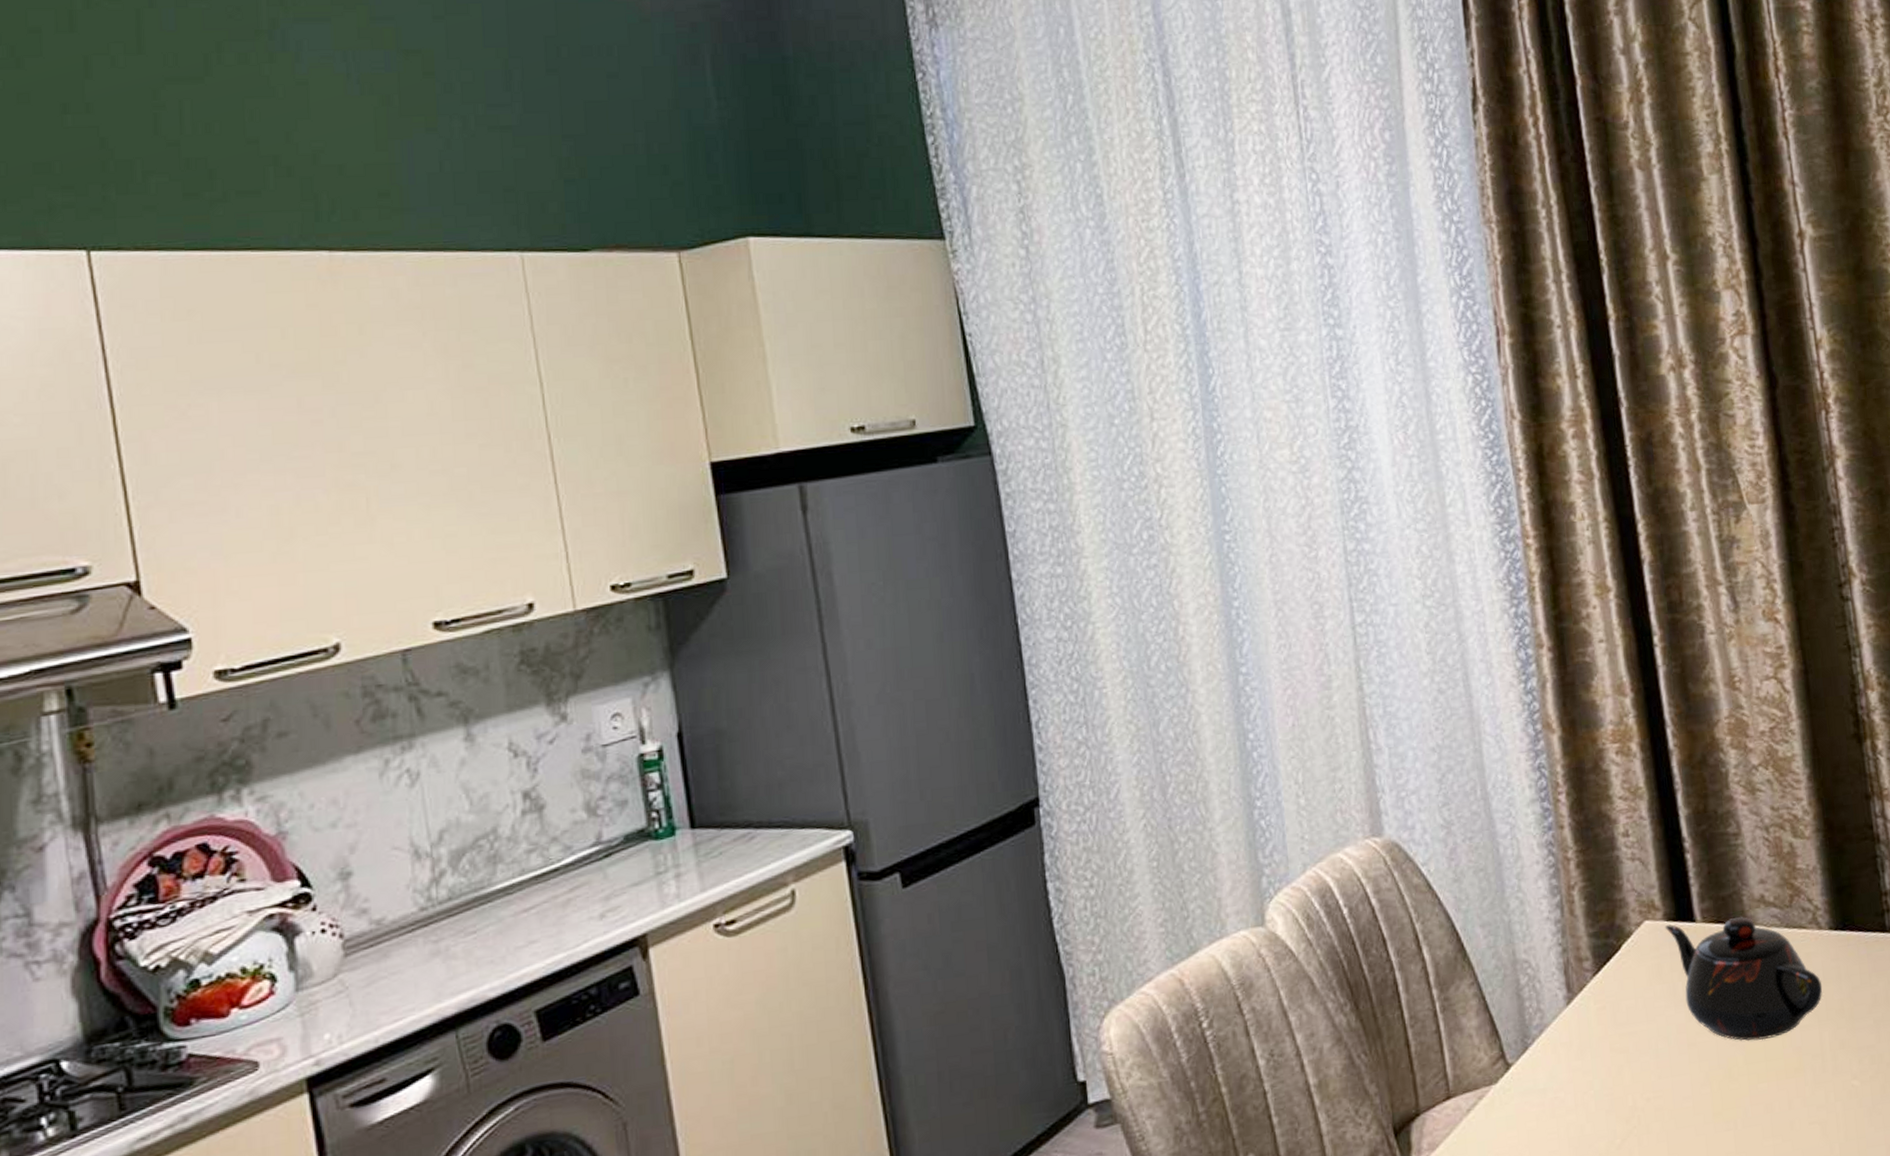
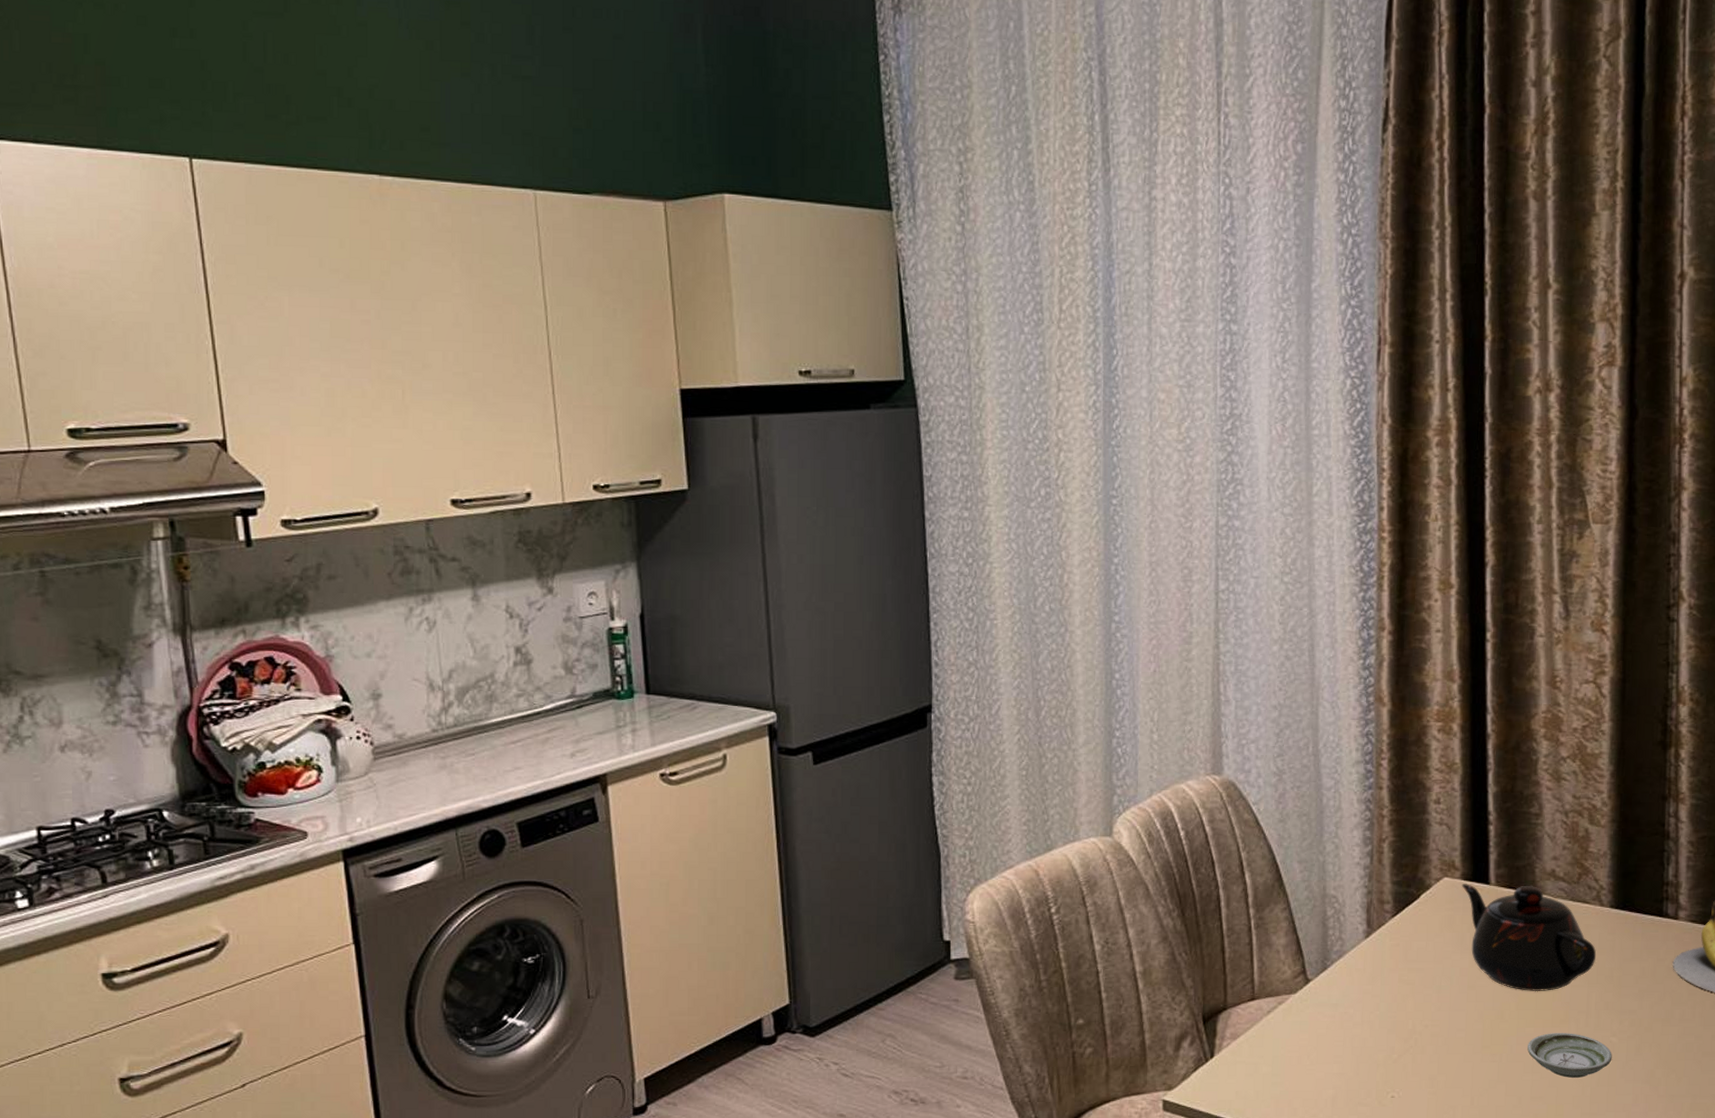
saucer: none [1763,1082,1857,1137] -> present [1527,1033,1612,1078]

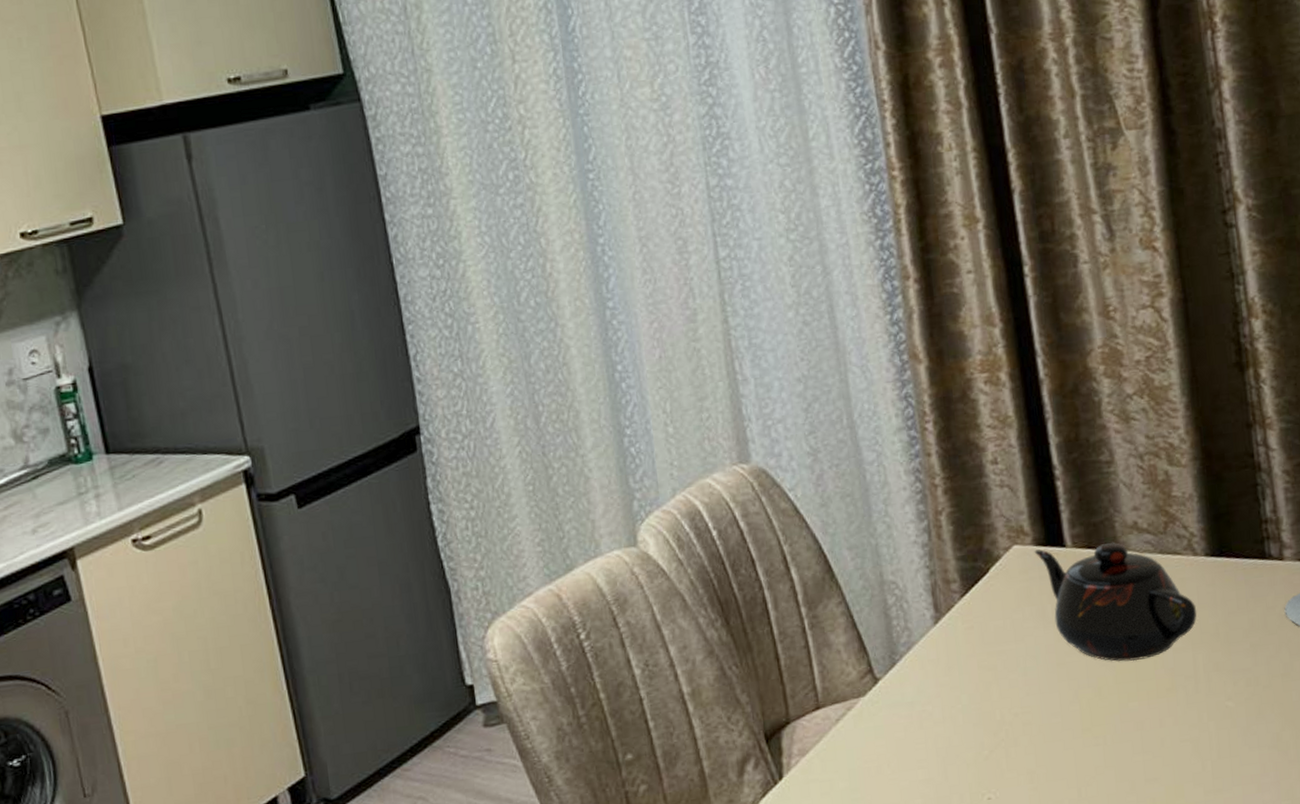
saucer: present [1527,1033,1612,1078] -> none [1133,702,1231,754]

